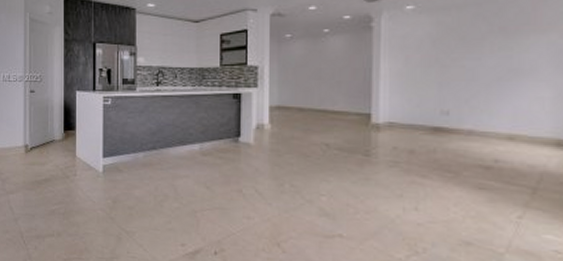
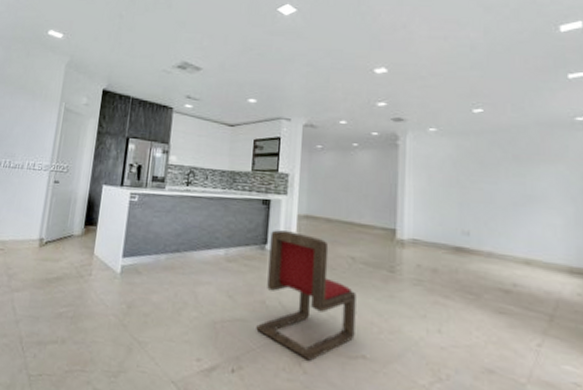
chair: none [235,122,332,242] -> present [256,230,357,361]

